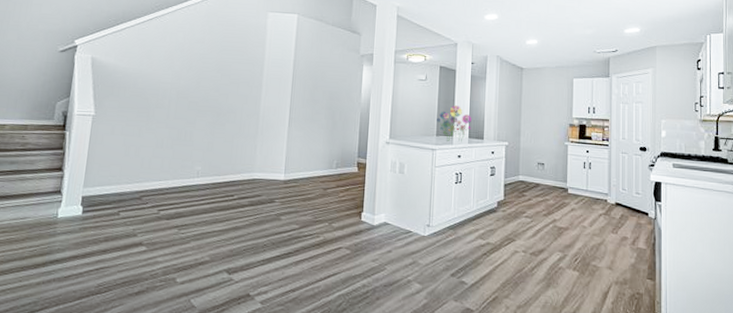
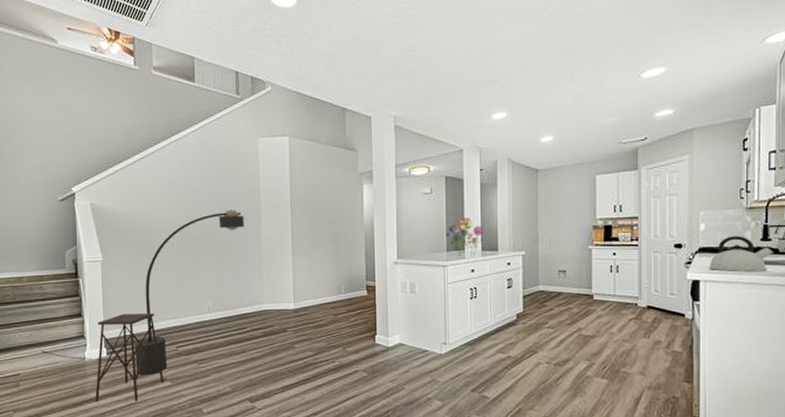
floor lamp: none [10,77,246,238] -> present [41,210,244,375]
side table: none [61,171,141,266] -> present [95,314,165,401]
kettle: none [669,144,723,179] -> present [708,236,773,272]

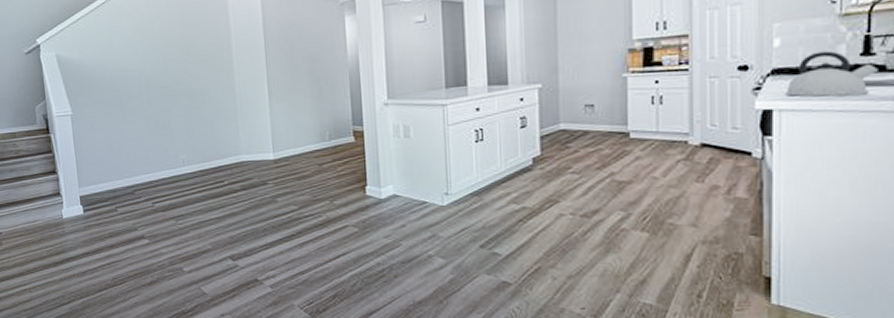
floor lamp: present [41,210,244,375] -> none [20,53,216,232]
side table: present [95,314,165,401] -> none [72,168,143,260]
flowers: present [446,217,484,256] -> none [444,47,490,93]

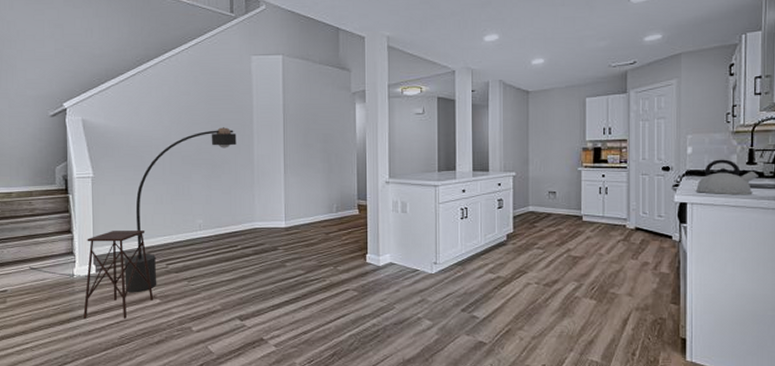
floor lamp: none [20,53,216,232] -> present [29,127,237,292]
side table: none [72,168,143,260] -> present [83,231,154,319]

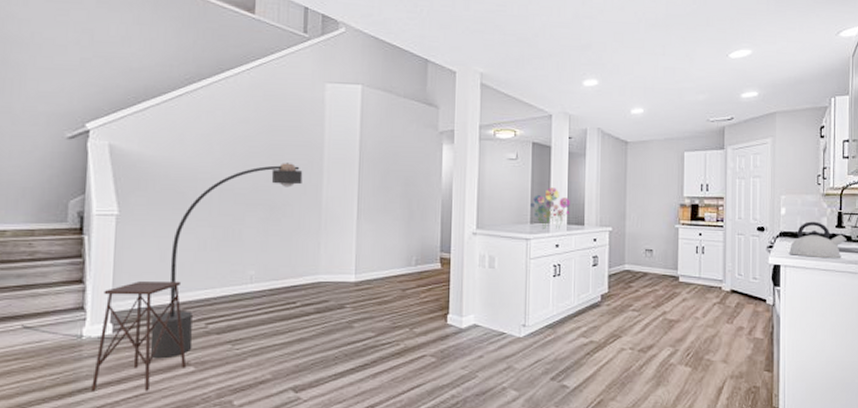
flowers: none [437,138,475,176] -> present [530,187,570,229]

